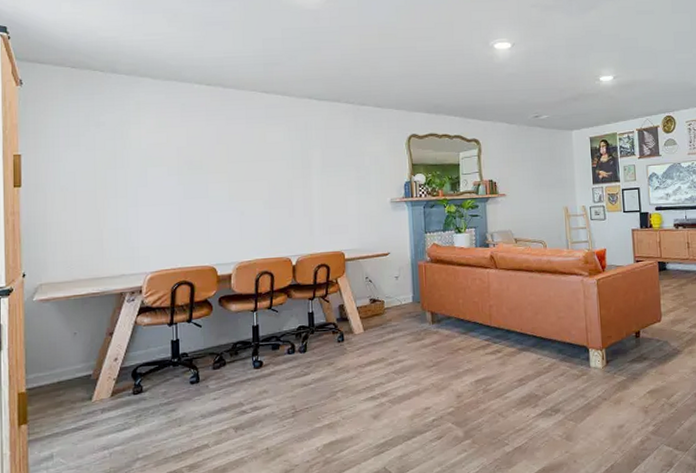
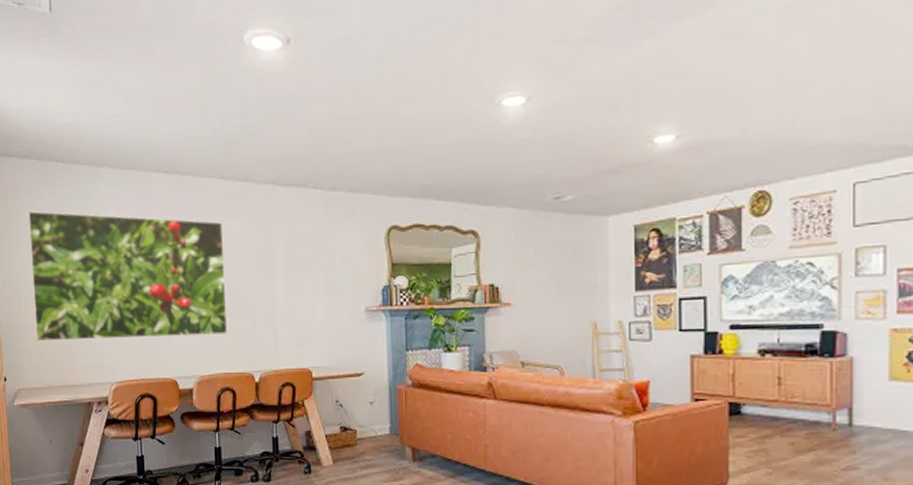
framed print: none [60,114,267,237] -> present [28,211,228,342]

